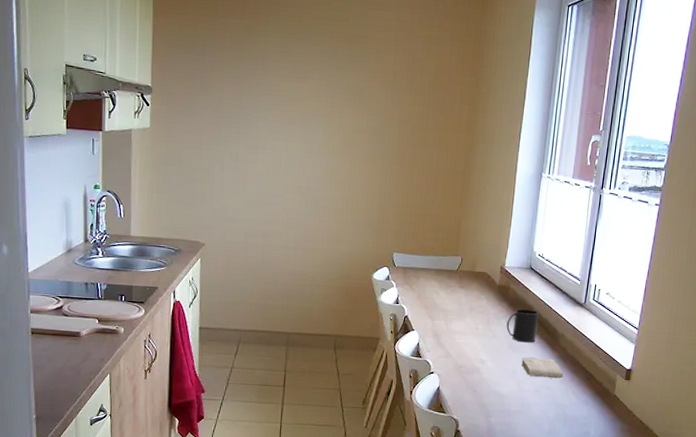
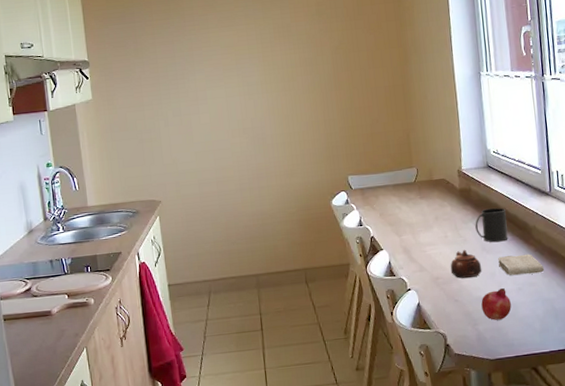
teapot: none [475,344,505,372] -> present [450,249,482,279]
fruit: none [497,386,526,416] -> present [481,287,512,320]

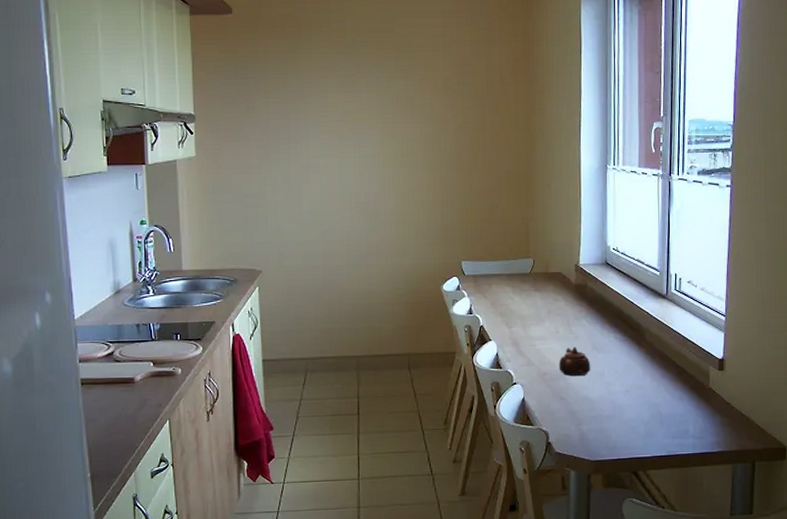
mug: present [475,208,508,243] -> none [588,307,621,342]
fruit: present [481,287,512,320] -> none [587,388,617,421]
washcloth: present [498,254,545,276] -> none [608,356,654,377]

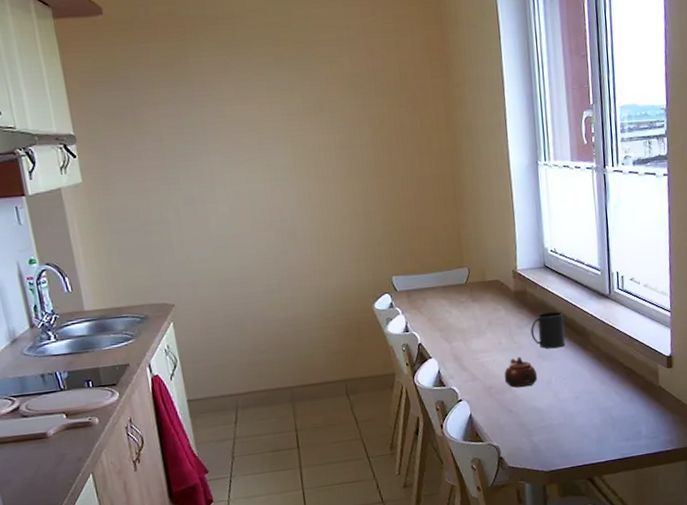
mug: none [588,307,621,342] -> present [530,311,566,349]

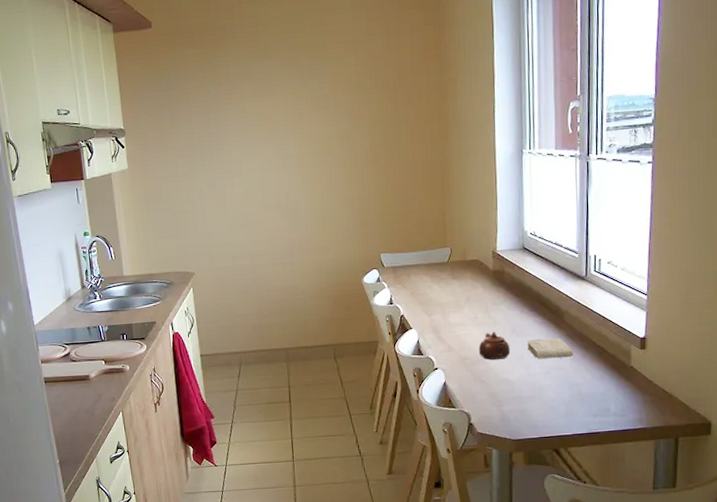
mug: present [530,311,566,349] -> none [506,291,540,326]
washcloth: none [554,360,602,384] -> present [527,338,574,359]

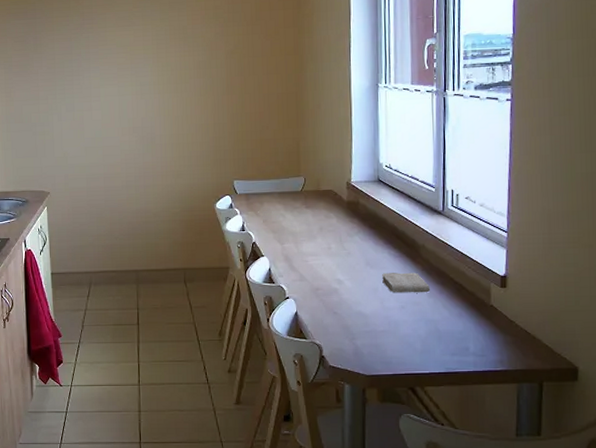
teapot: present [478,331,511,361] -> none [331,262,365,292]

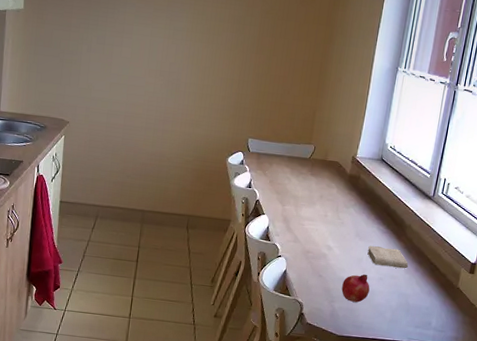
fruit: none [361,304,392,336] -> present [341,274,370,302]

